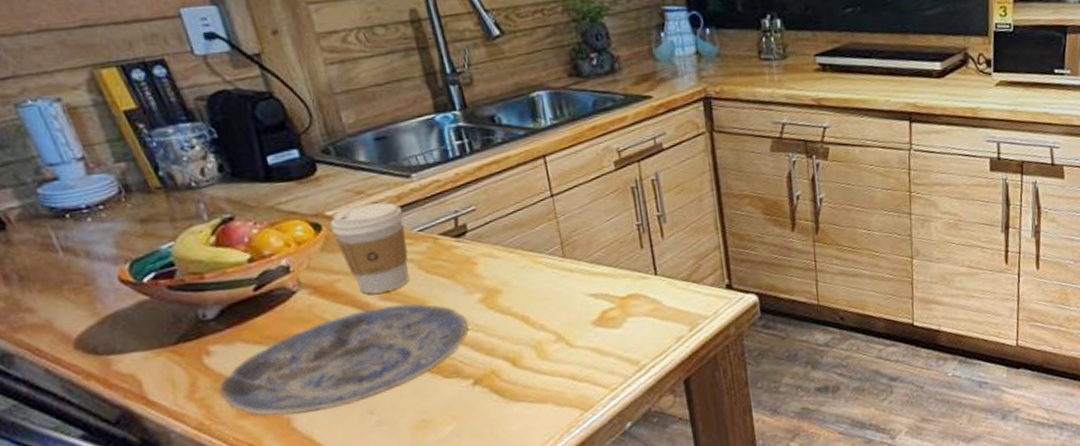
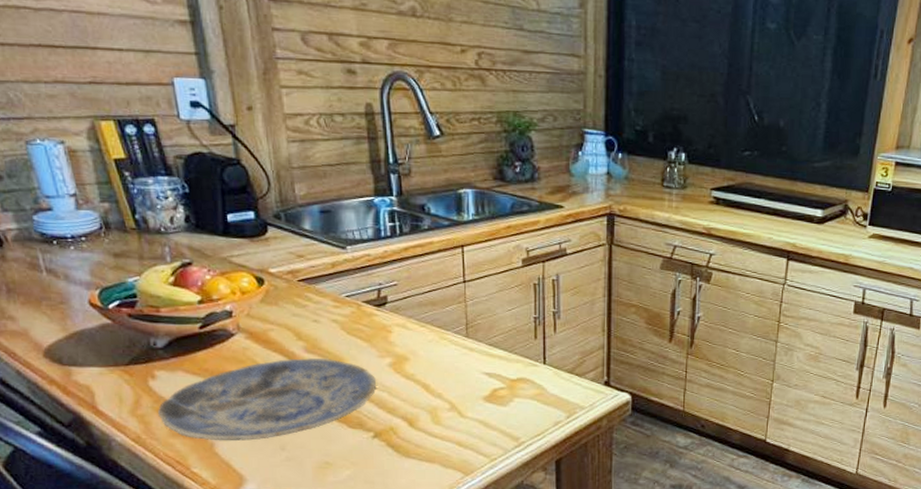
coffee cup: present [330,202,409,294] -> none [272,267,335,346]

